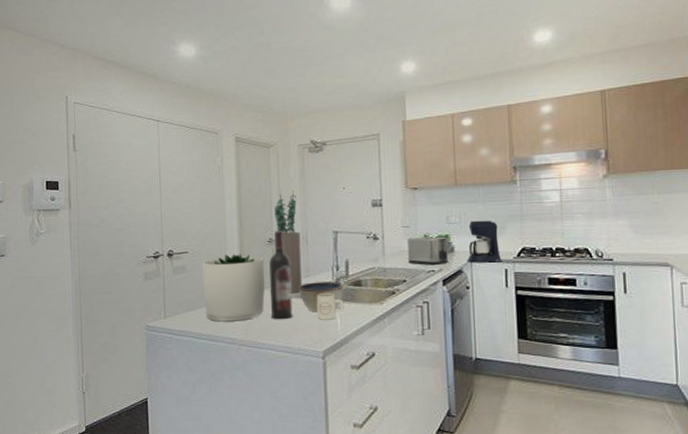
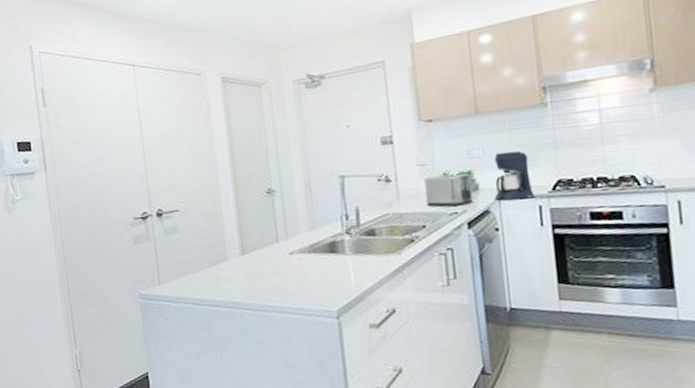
planter: present [202,254,265,322] -> none [195,208,268,285]
wine bottle: present [269,231,293,319] -> none [270,179,301,278]
vase: present [273,190,303,294] -> none [271,132,309,250]
bowl: present [299,281,344,313] -> none [305,232,356,268]
mug: present [316,293,344,320] -> none [325,245,358,276]

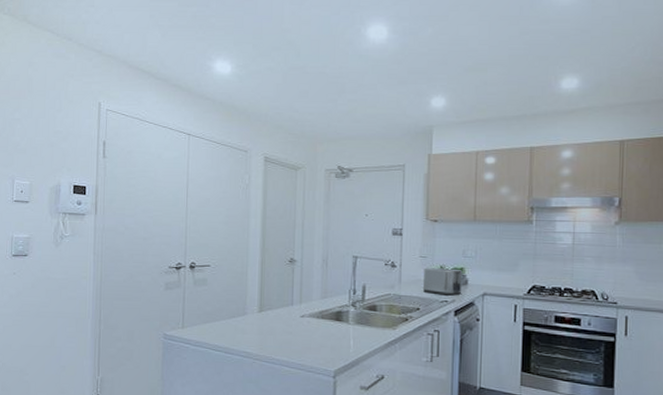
coffee maker: present [494,150,535,202] -> none [480,256,513,298]

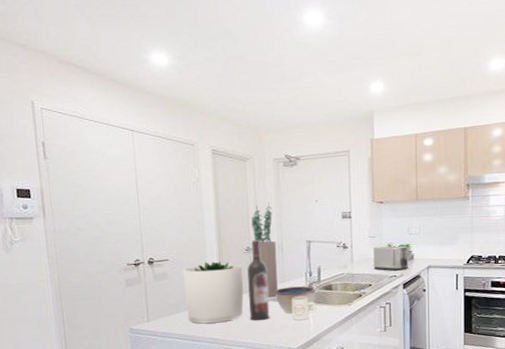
planter: none [222,270,284,336] -> present [183,261,244,324]
wine bottle: none [286,251,309,337] -> present [247,240,270,320]
vase: none [294,213,321,314] -> present [250,202,279,298]
bowl: none [316,304,360,333] -> present [275,286,317,314]
mug: none [331,315,358,341] -> present [291,296,317,320]

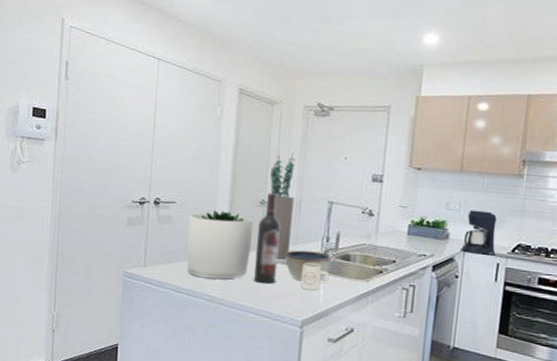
toaster: present [373,246,409,271] -> none [401,218,445,250]
coffee maker: none [425,231,454,269] -> present [461,209,497,256]

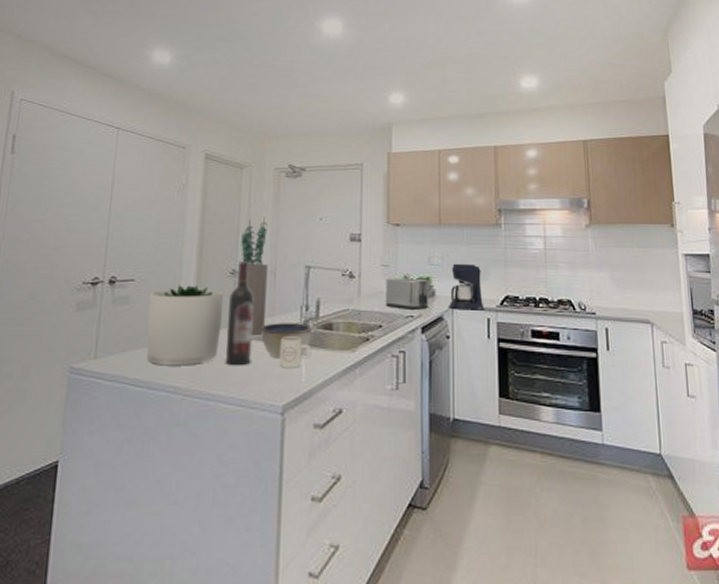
toaster: none [401,218,445,250] -> present [386,278,429,310]

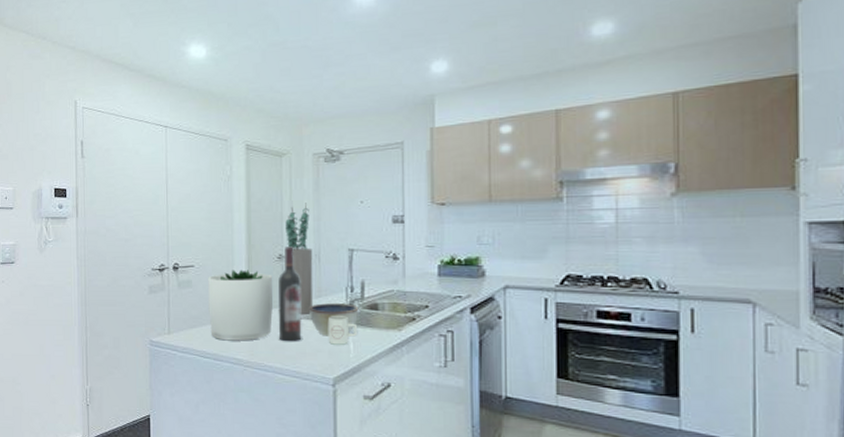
toaster: present [386,278,429,310] -> none [432,258,479,290]
coffee maker: present [449,263,485,310] -> none [500,241,542,290]

